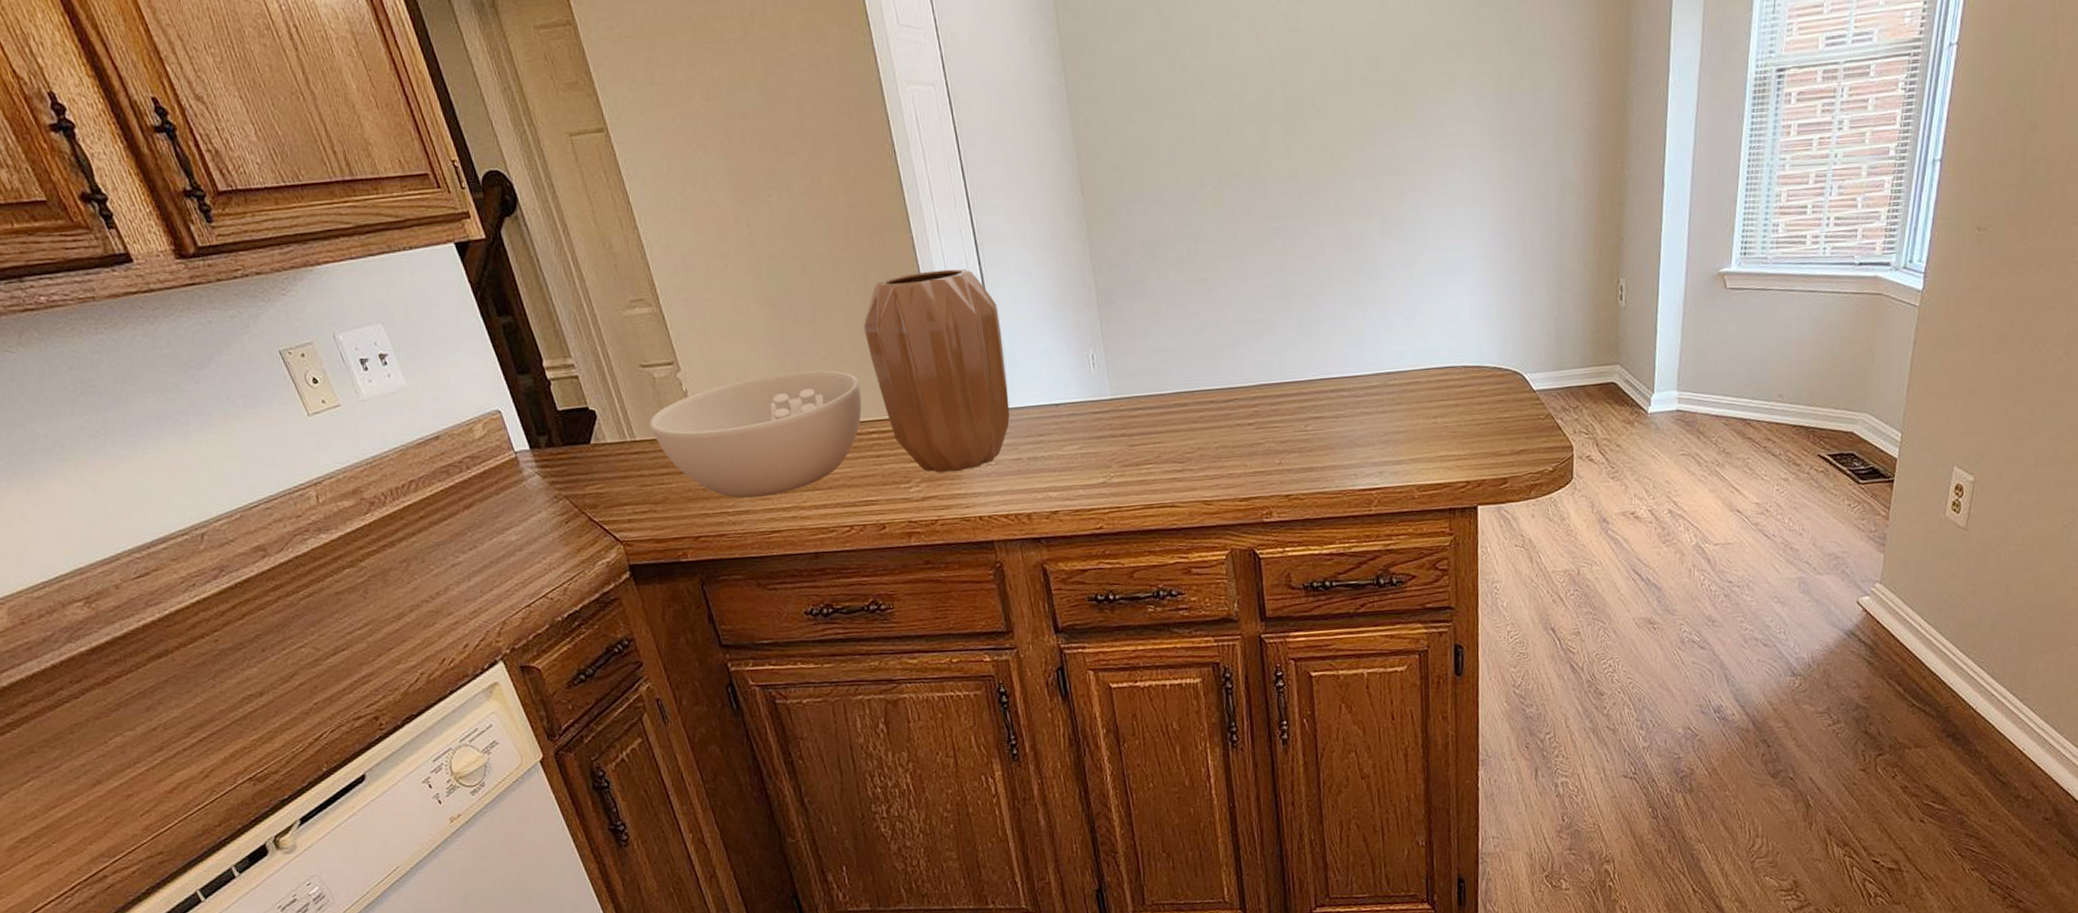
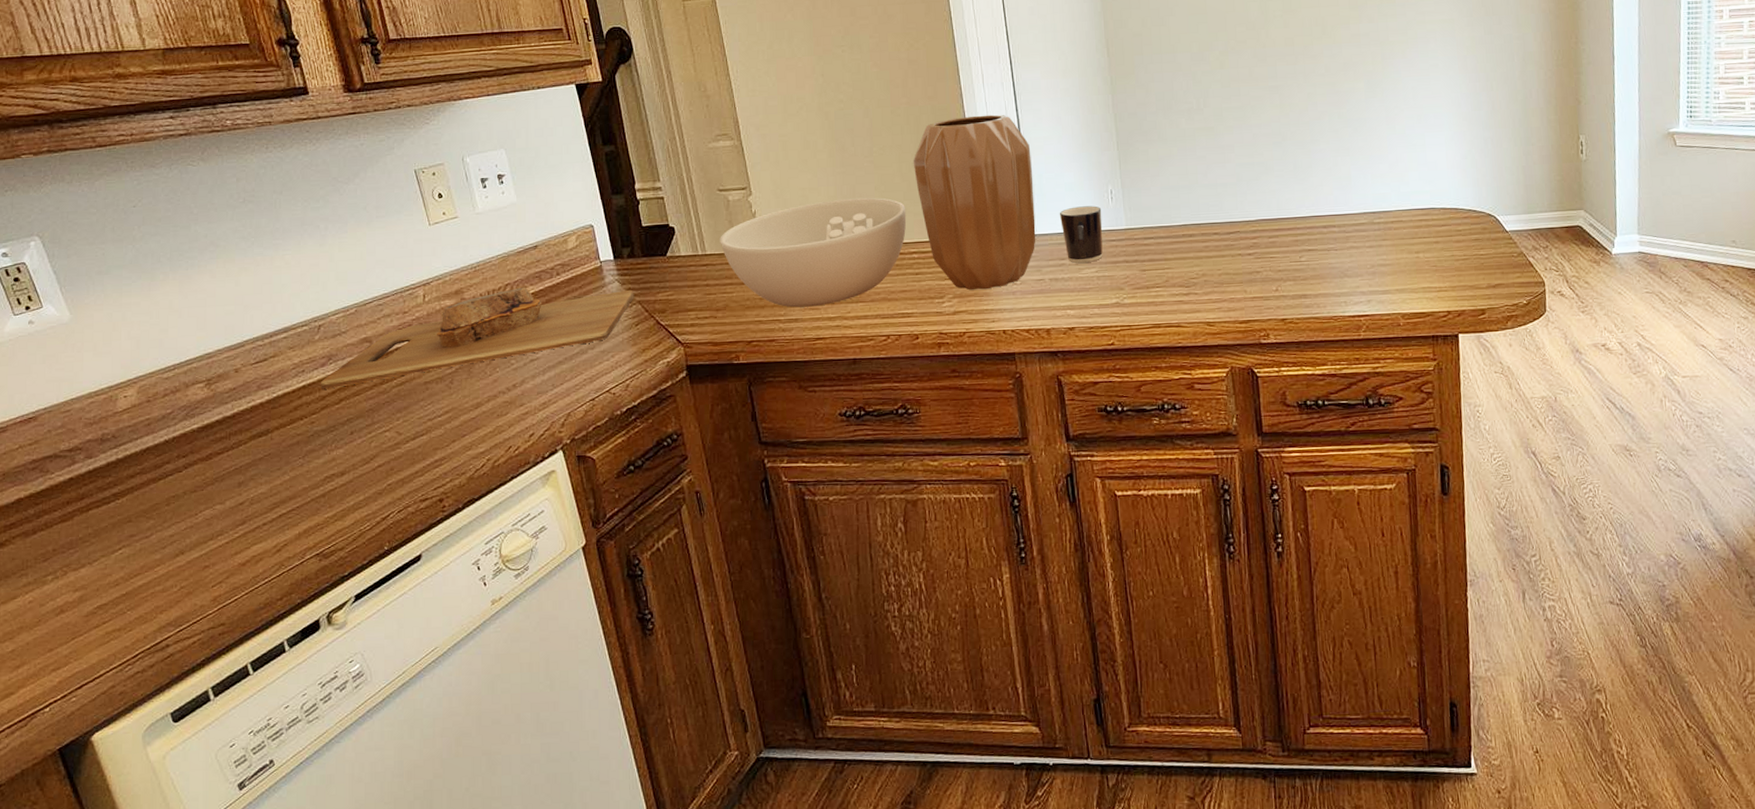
cutting board: none [216,483,560,604] -> present [321,287,634,389]
mug: none [1034,373,1086,439] -> present [1059,206,1103,263]

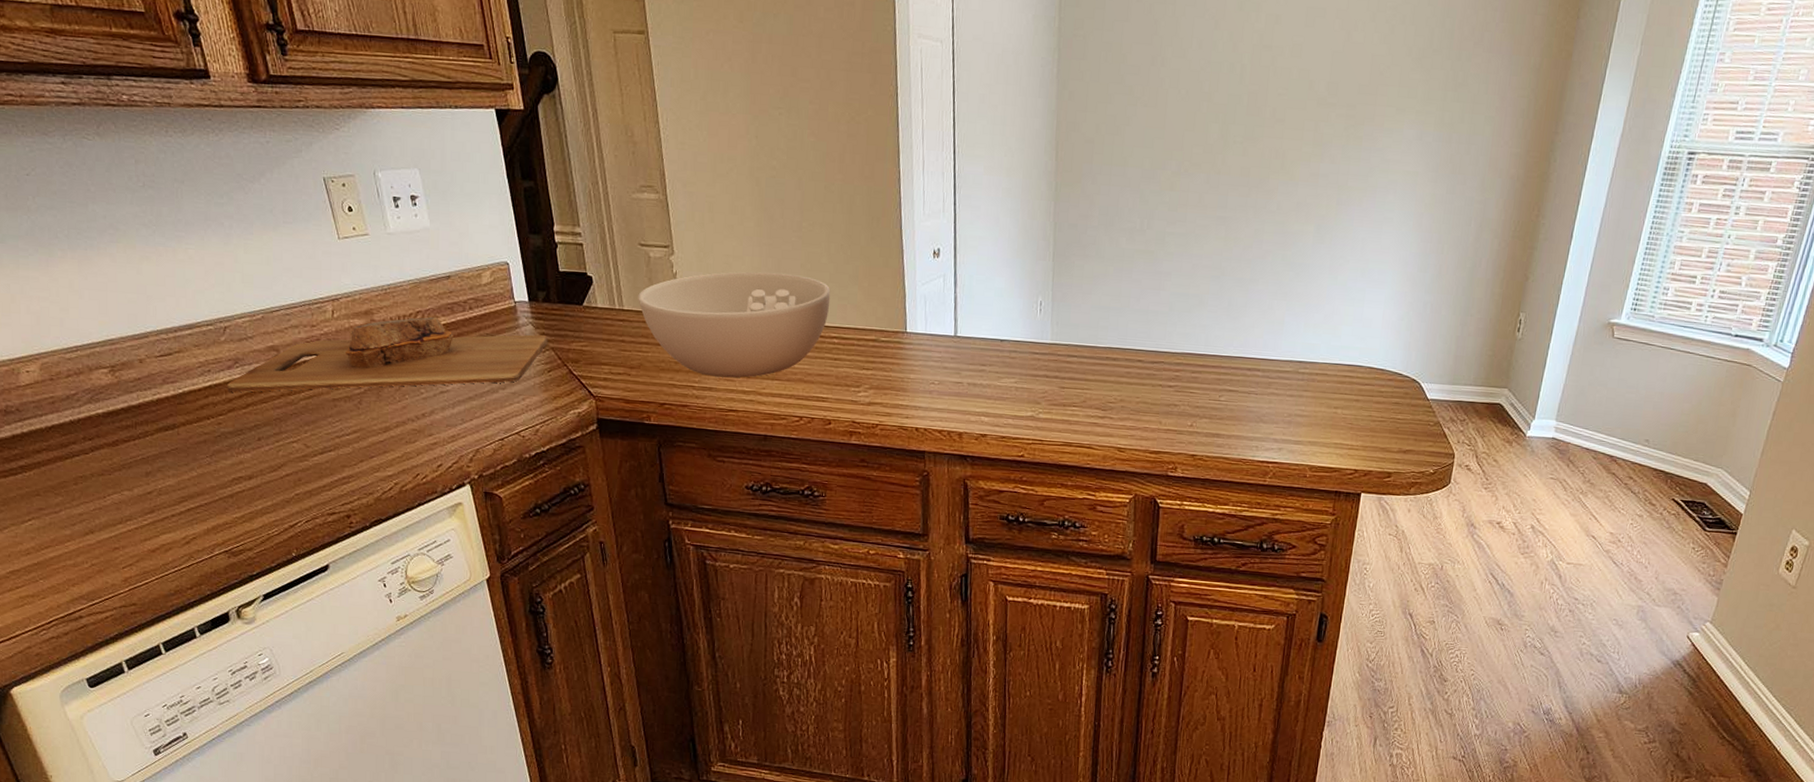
vase: present [913,114,1036,290] -> none [842,203,965,385]
mug: present [1059,206,1103,263] -> none [985,313,1029,372]

